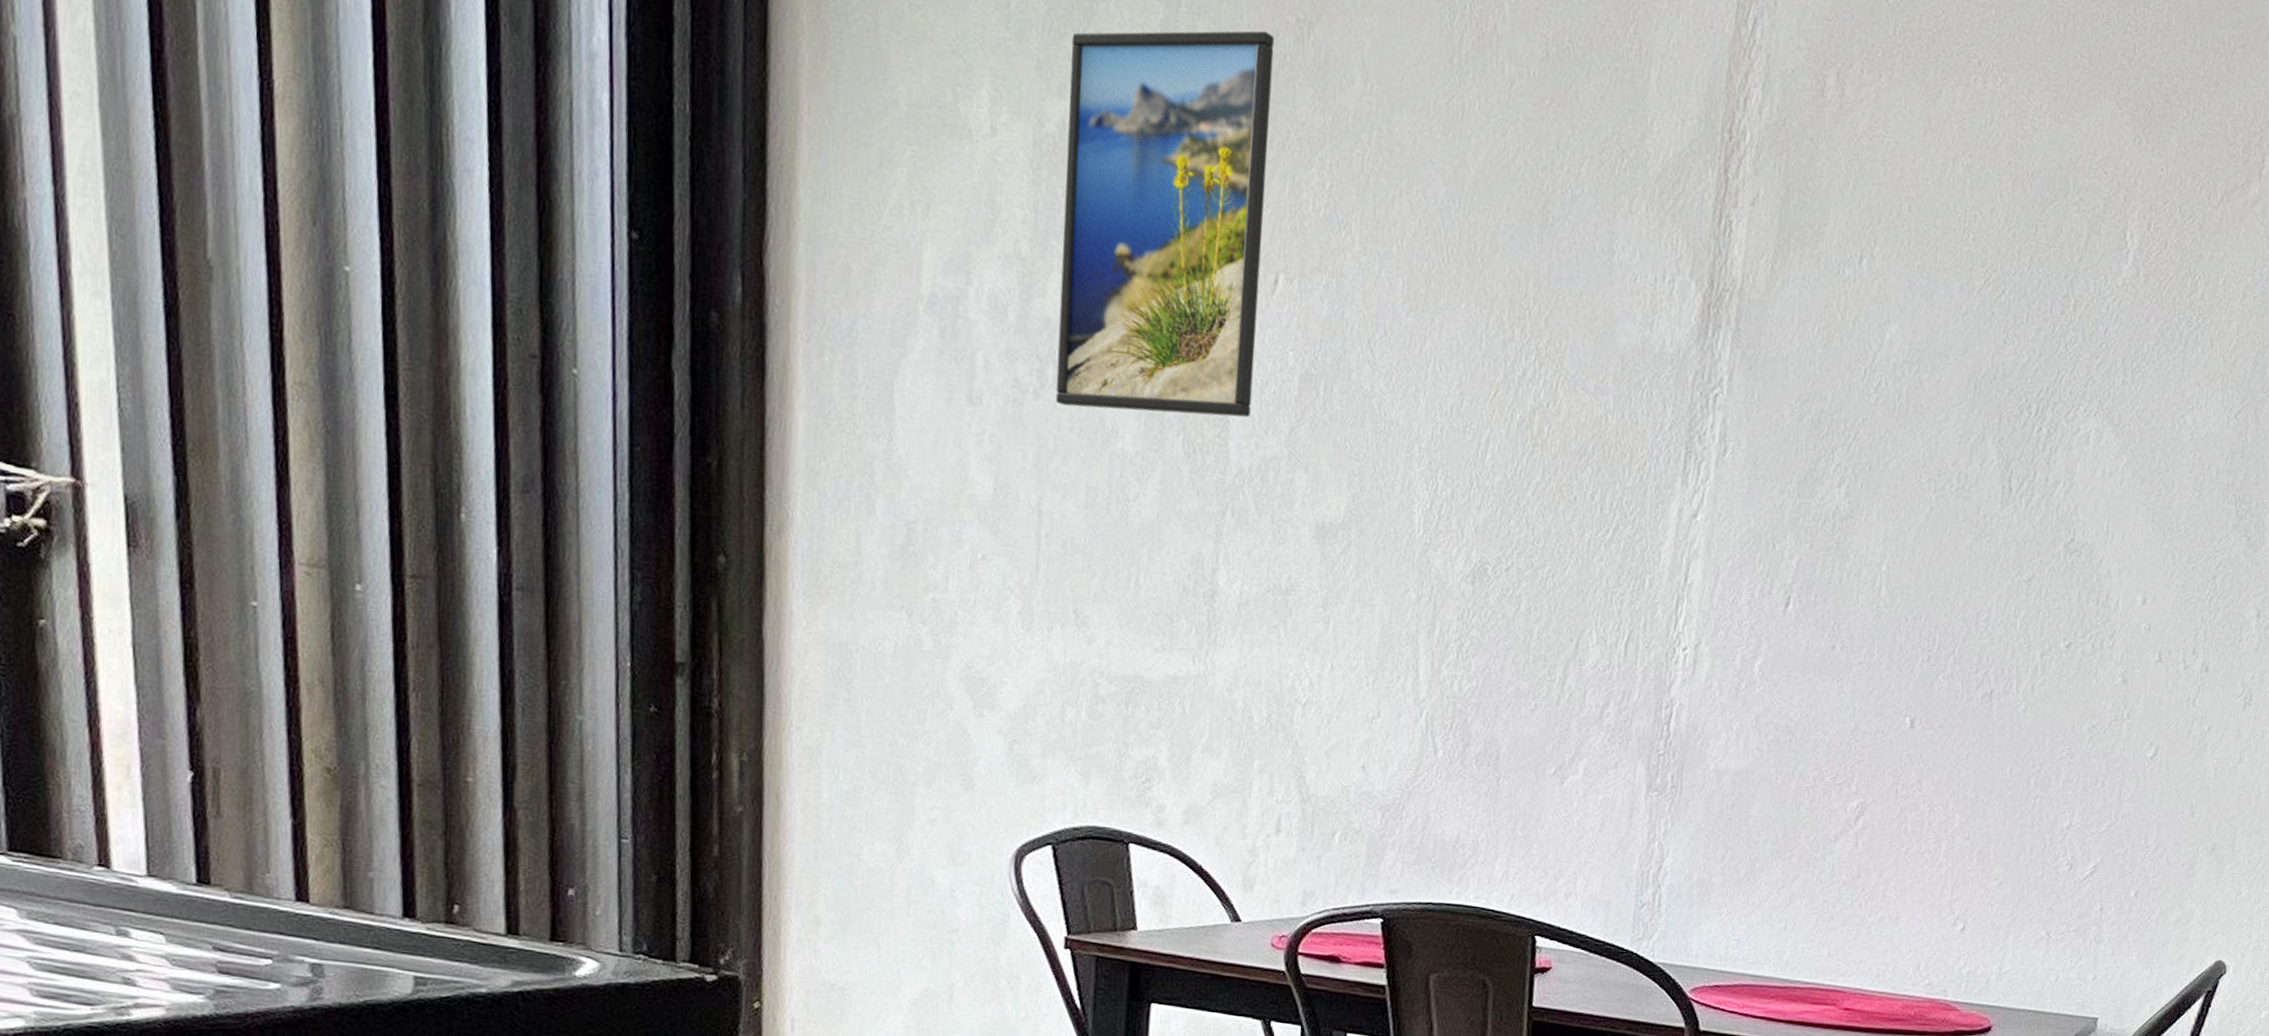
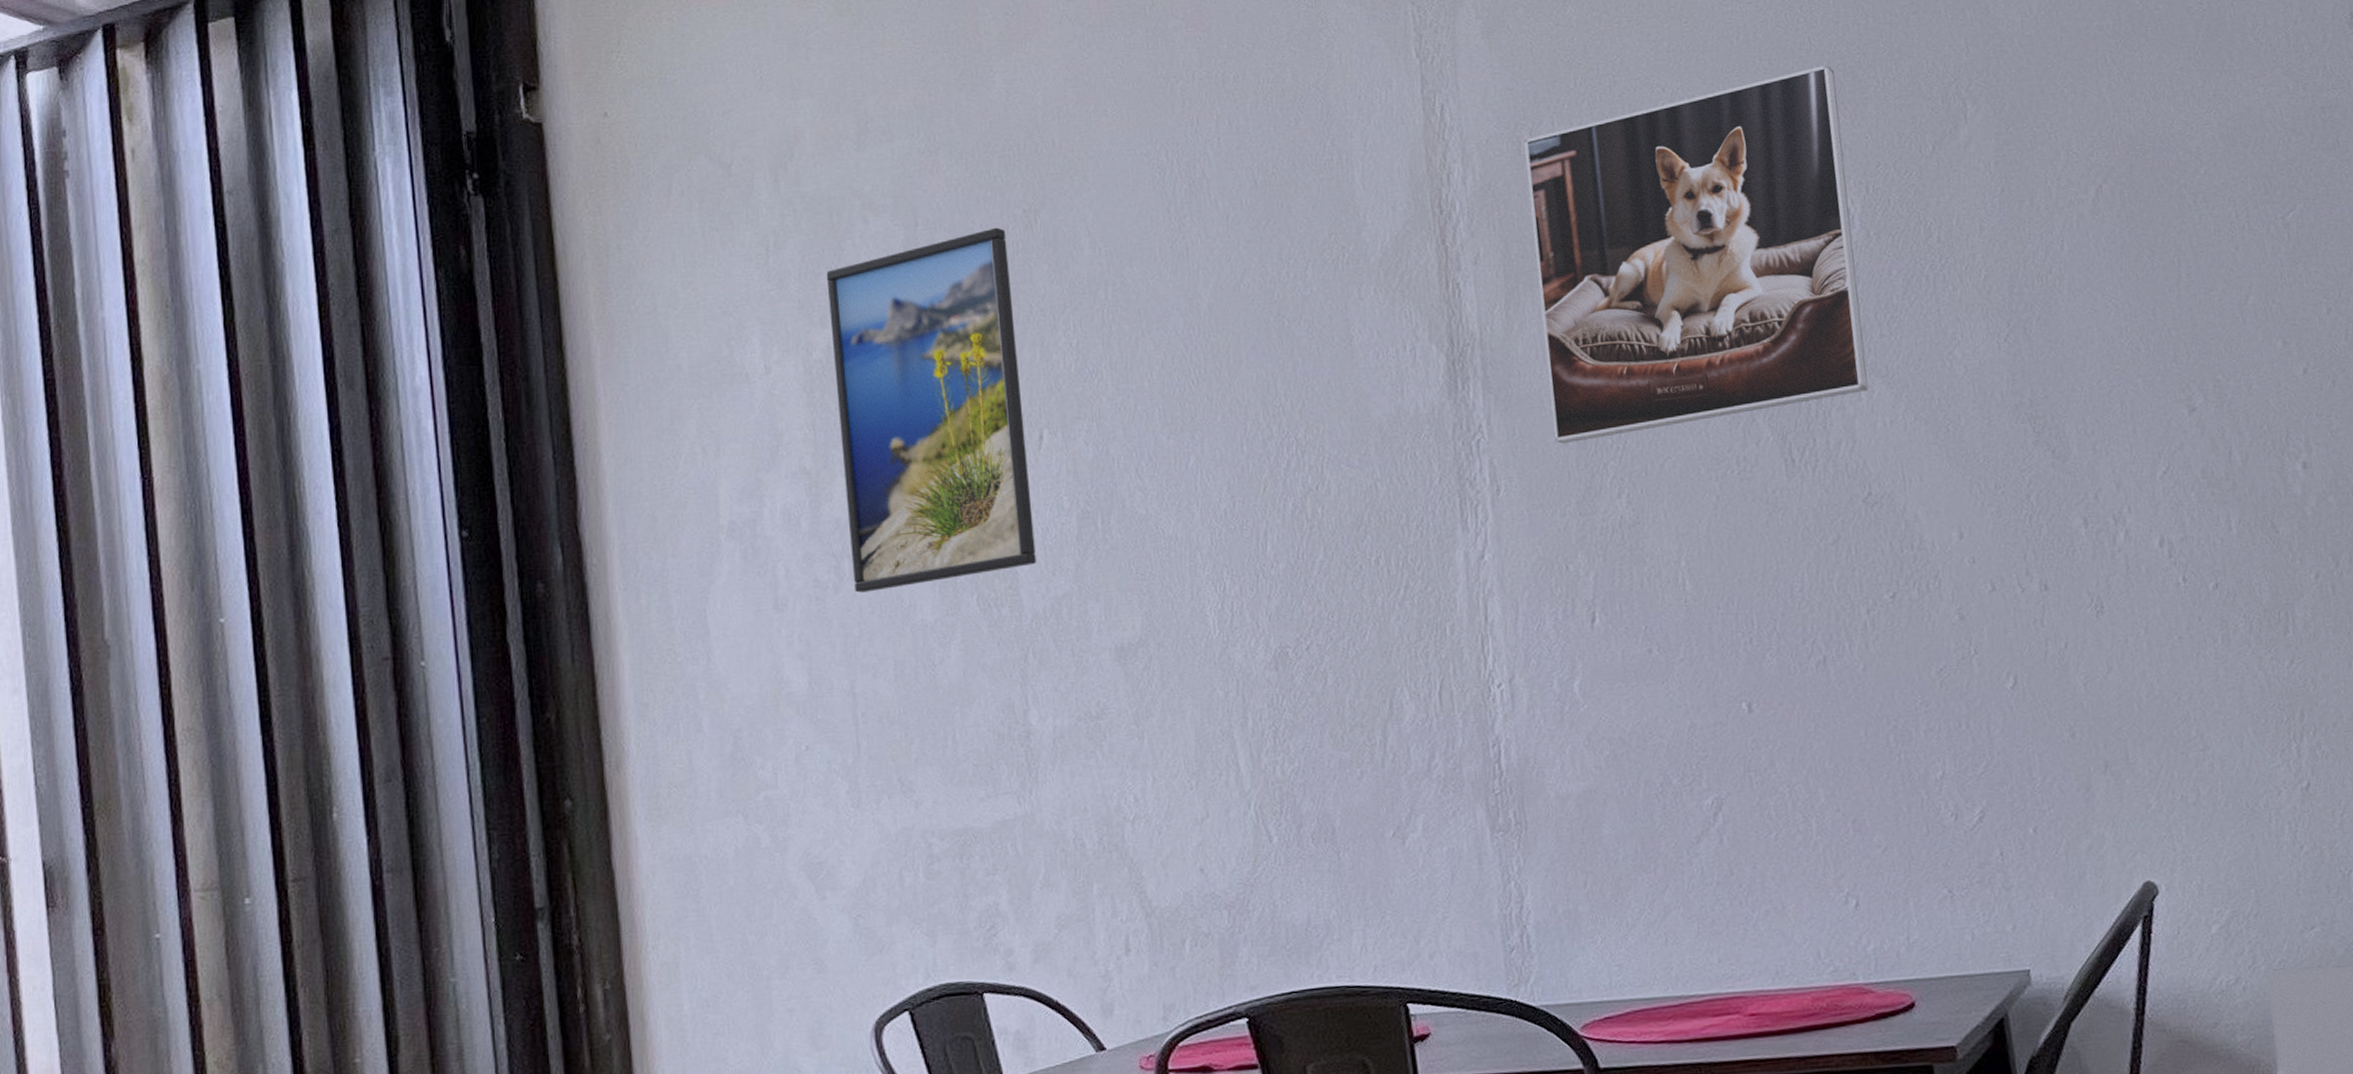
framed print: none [1790,79,2149,436] -> present [1524,64,1869,443]

